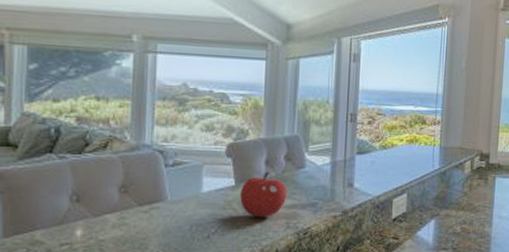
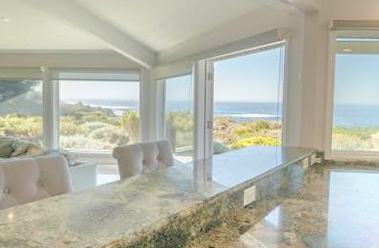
fruit: present [240,172,287,218] -> none [125,169,160,206]

